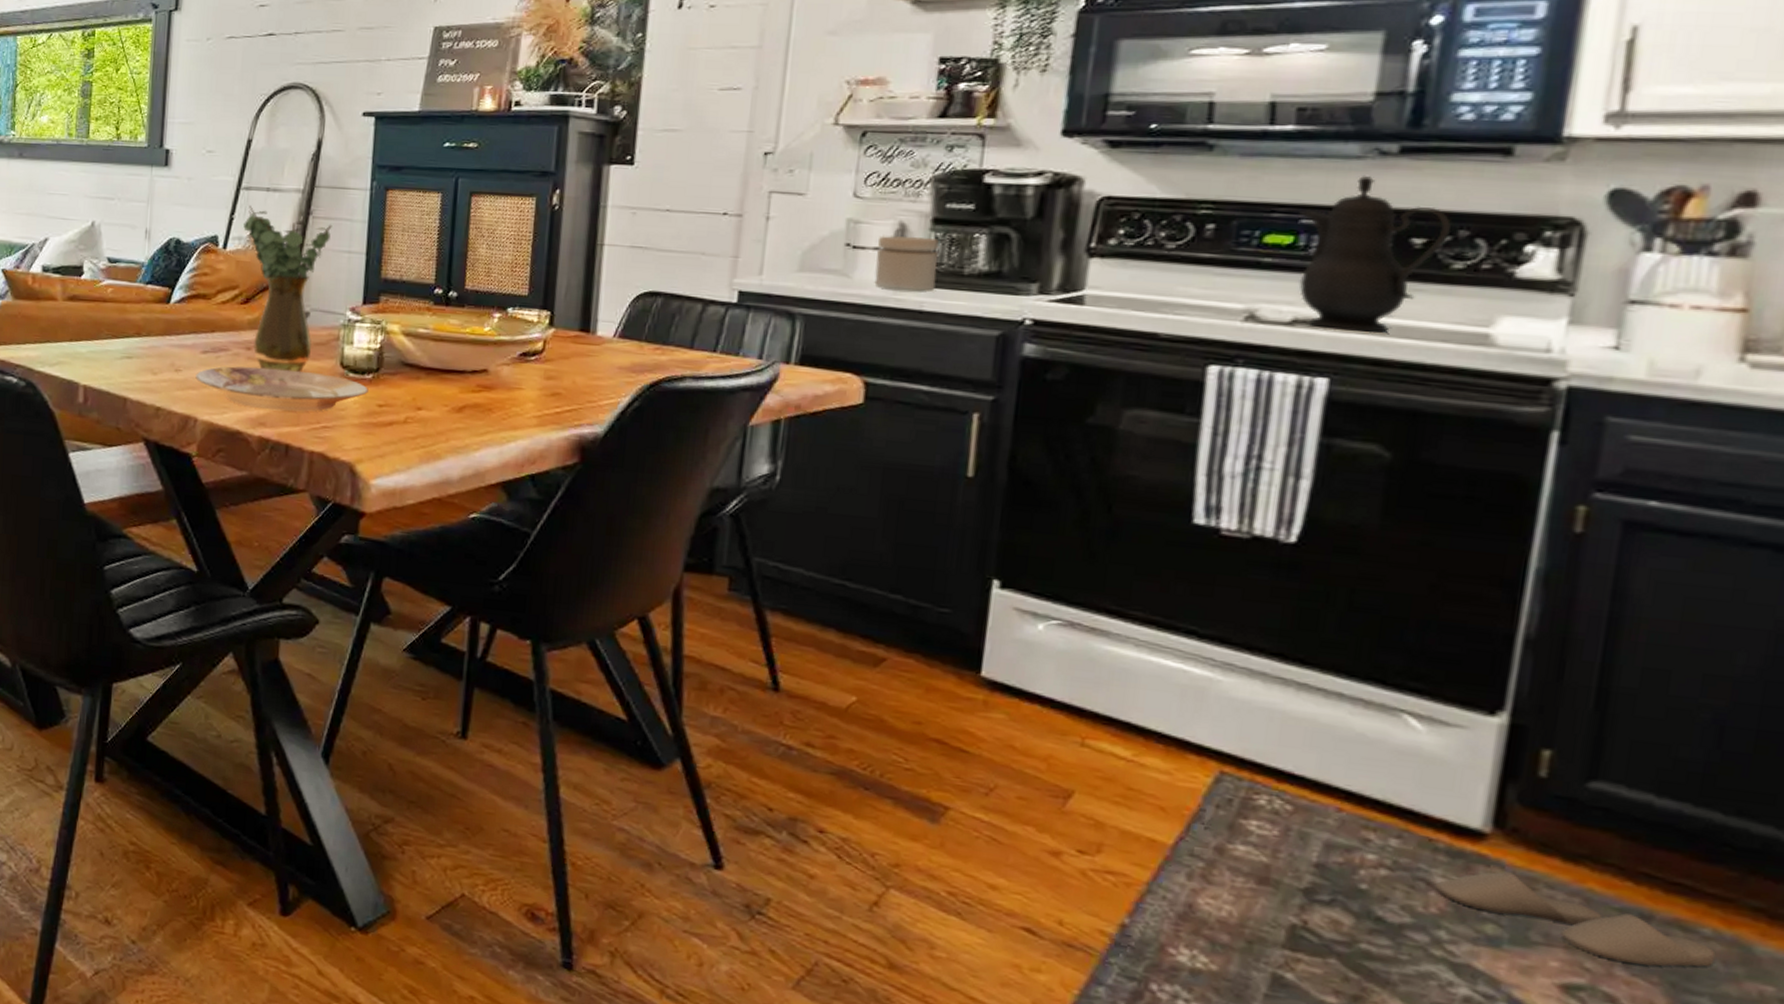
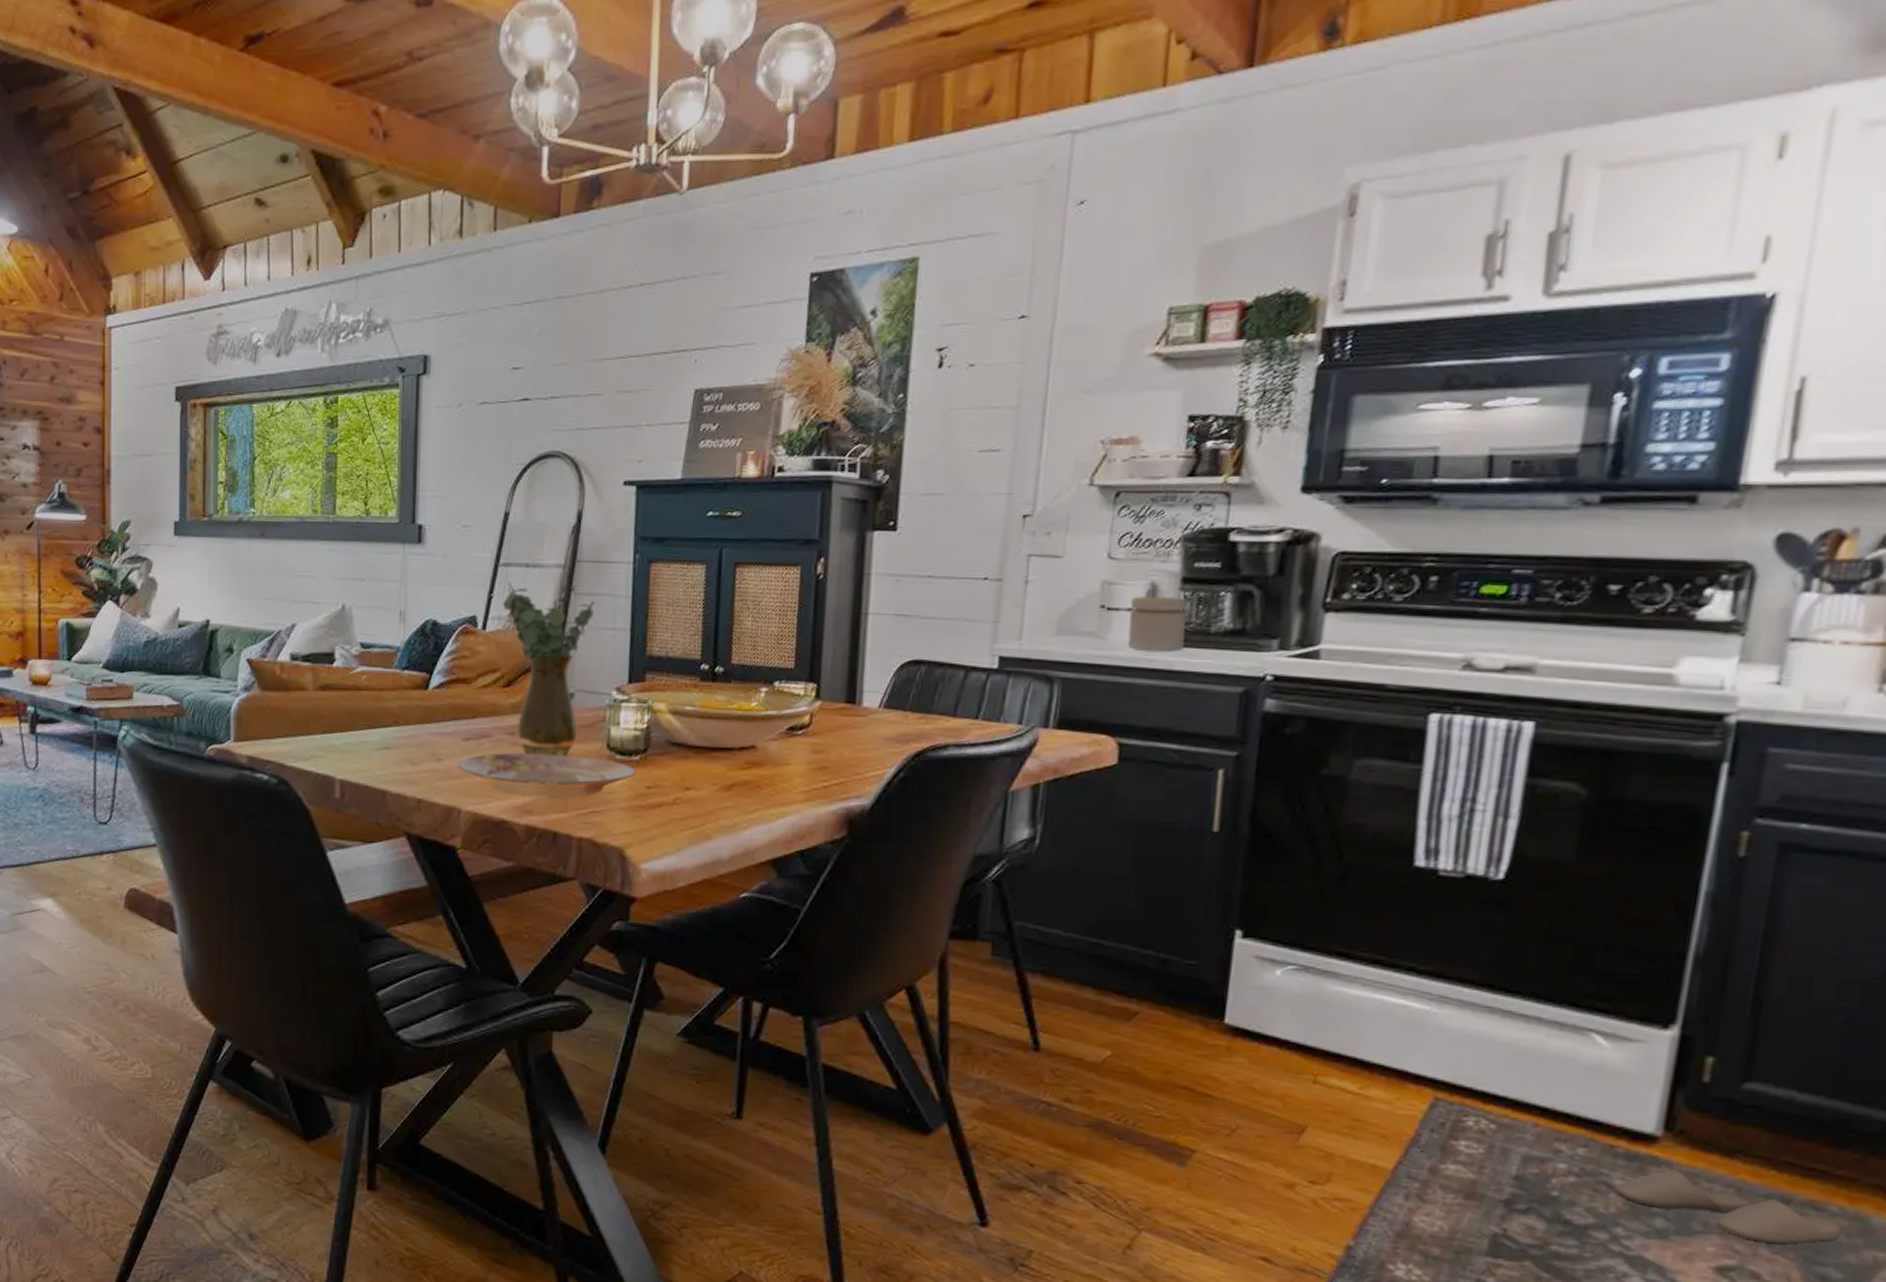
coffeepot: present [1299,175,1452,334] -> none [1510,525,1643,678]

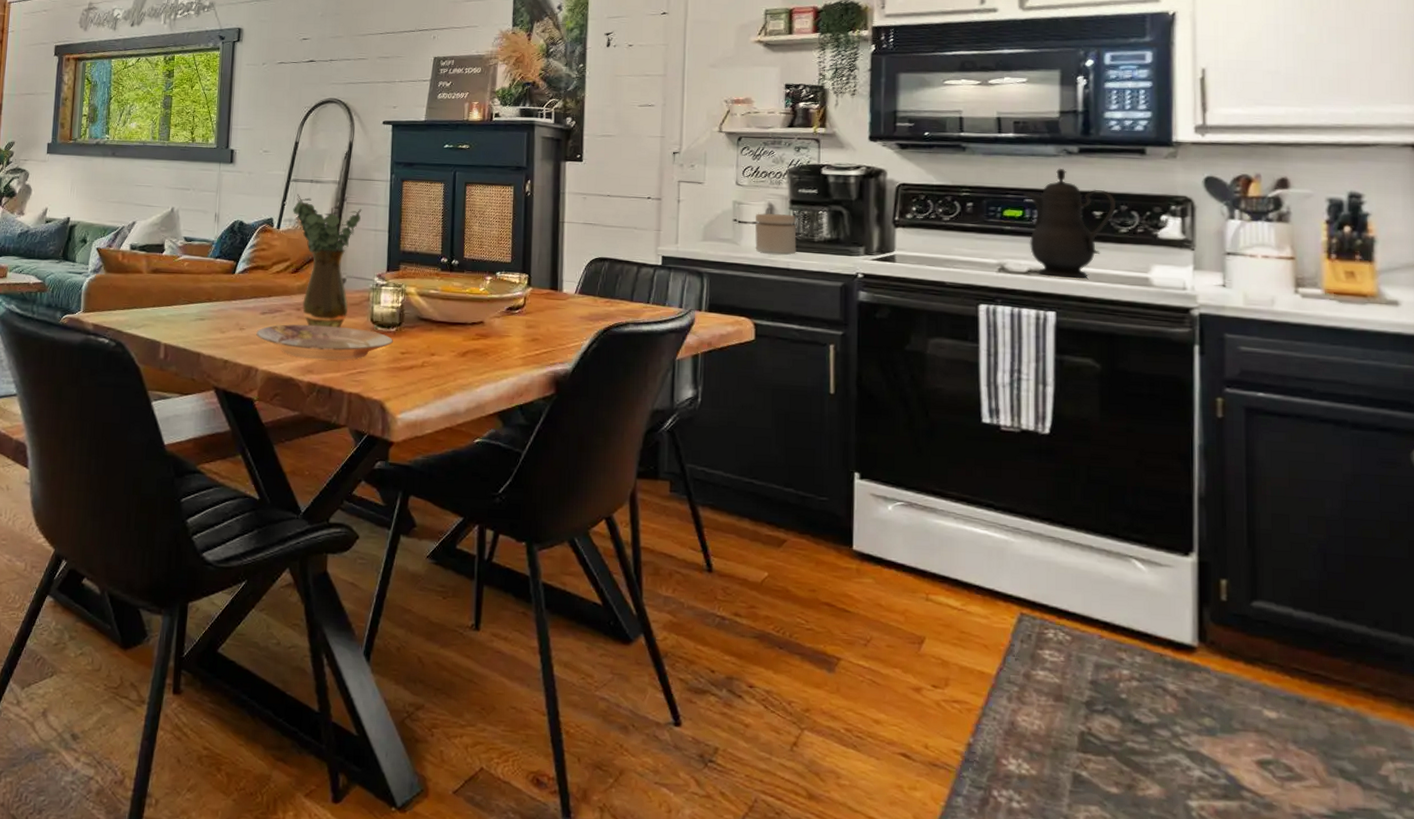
coffeepot: none [1510,525,1643,678] -> present [1023,168,1117,279]
slippers: present [1614,1170,1841,1244] -> none [1168,676,1347,740]

